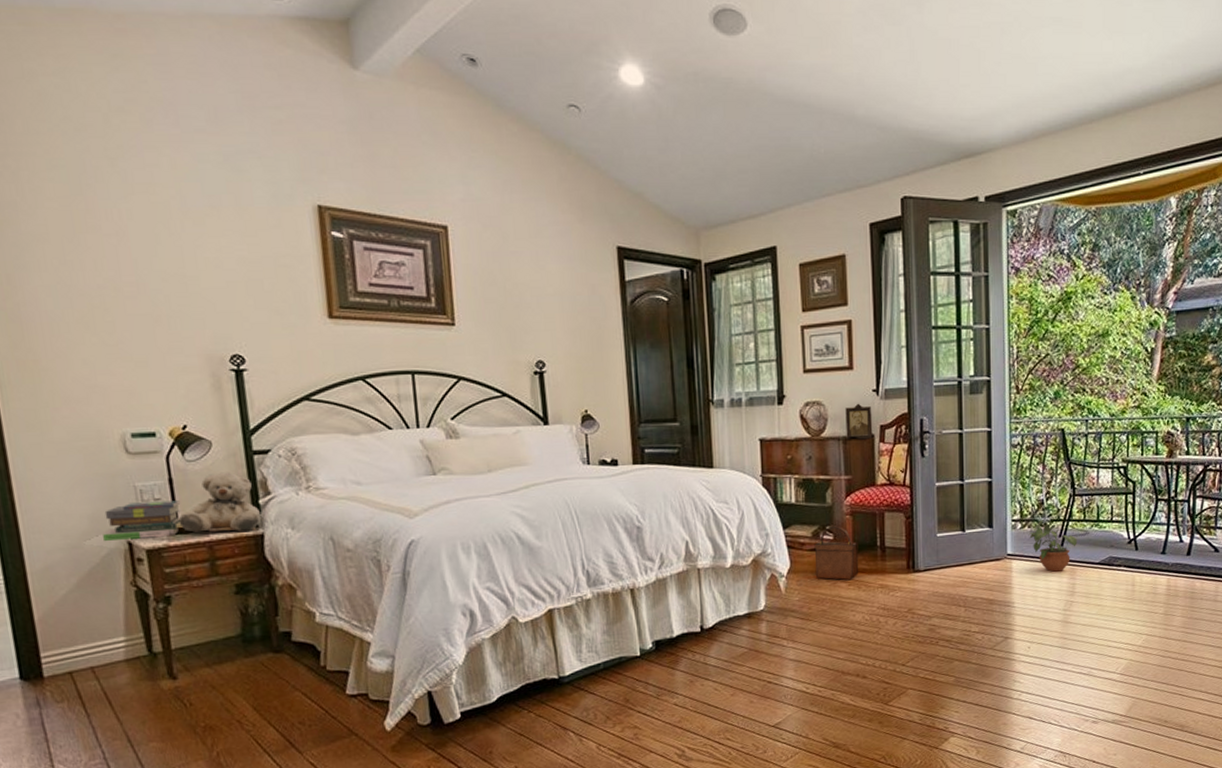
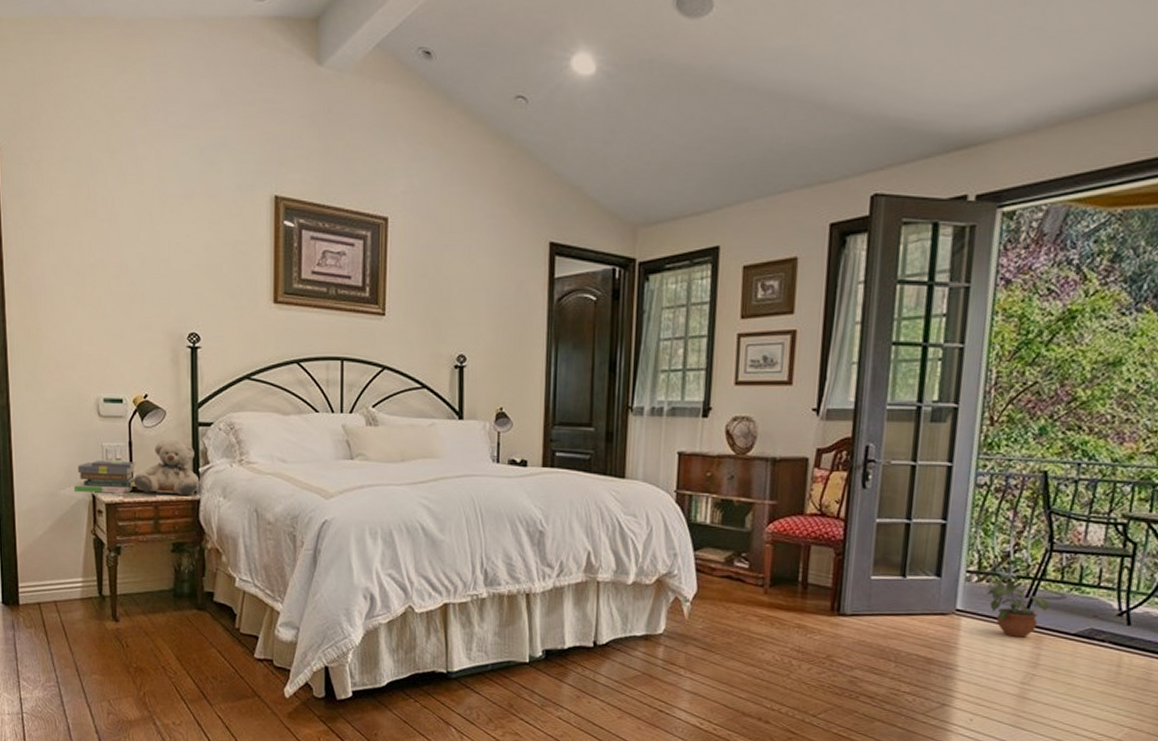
handbag: present [814,525,859,581] -> none [724,553,777,615]
photo frame: present [845,403,873,440] -> none [775,422,809,463]

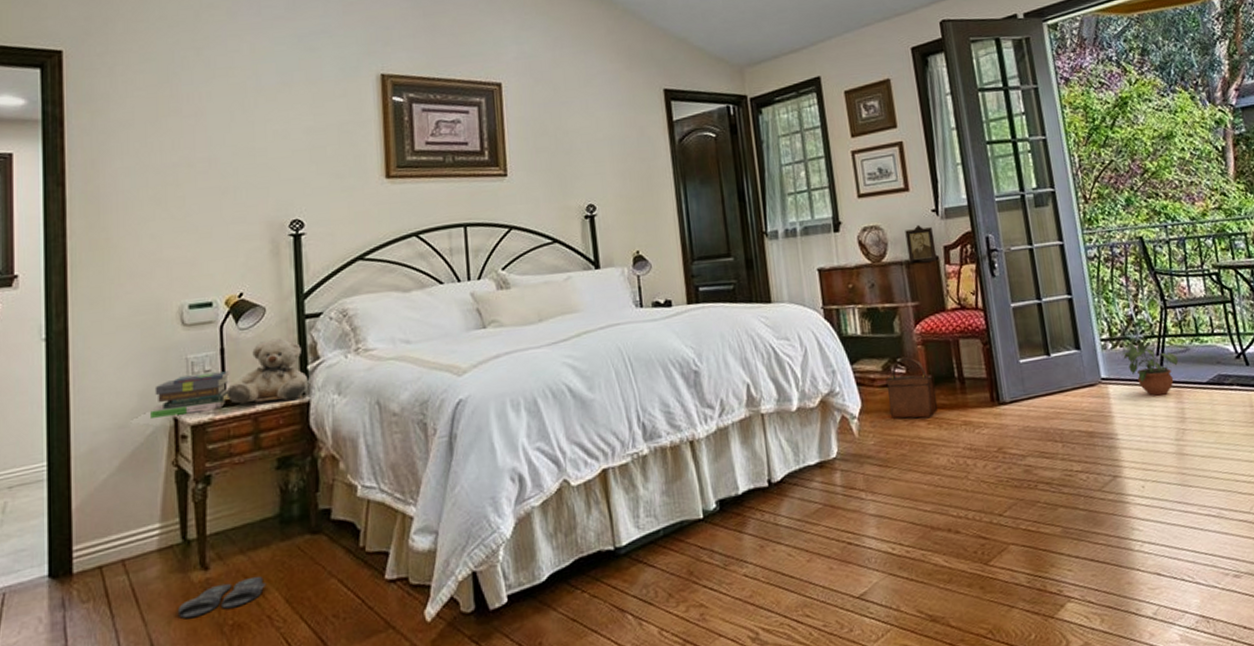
slippers: none [95,634,163,657] -> present [177,575,267,619]
handbag: none [724,553,777,615] -> present [885,357,938,419]
photo frame: none [775,422,809,463] -> present [905,224,937,265]

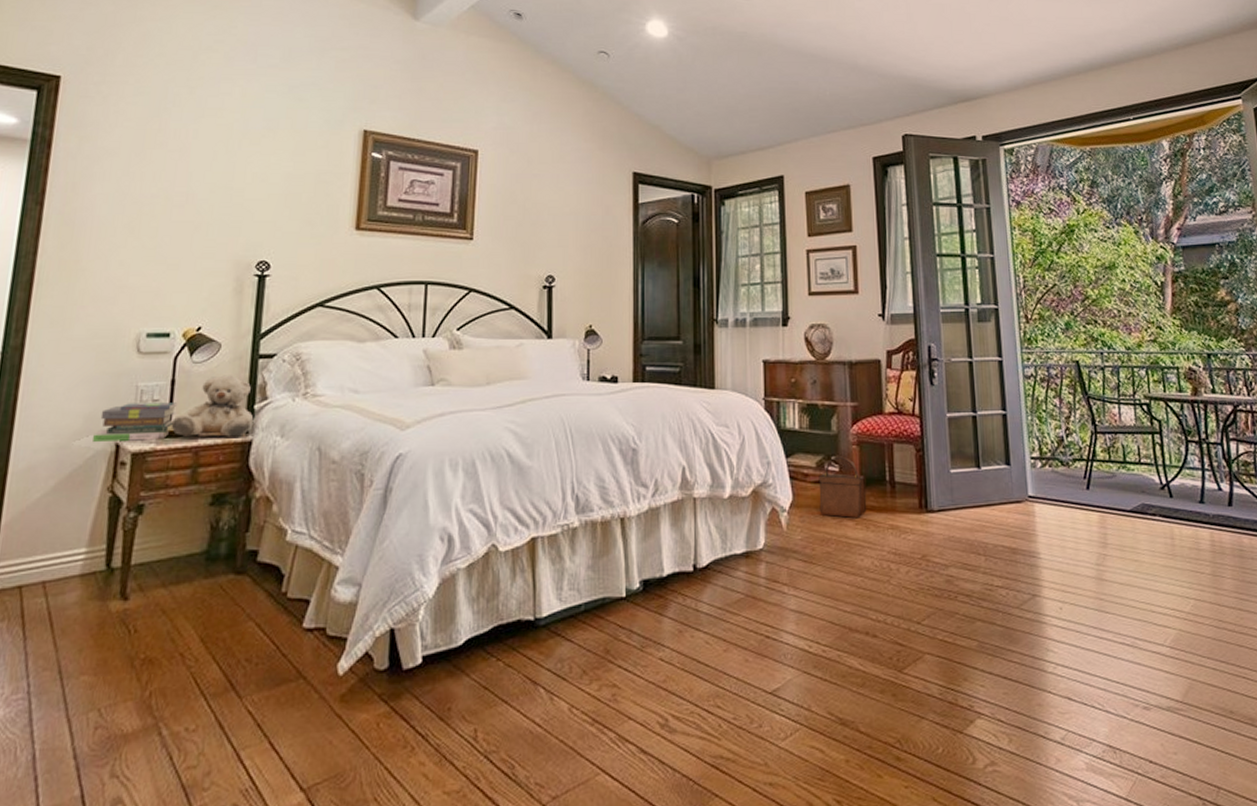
slippers: present [177,575,267,619] -> none [90,611,184,649]
photo frame: present [905,224,937,265] -> none [851,327,880,365]
potted plant: present [1121,337,1179,396] -> none [1050,459,1105,519]

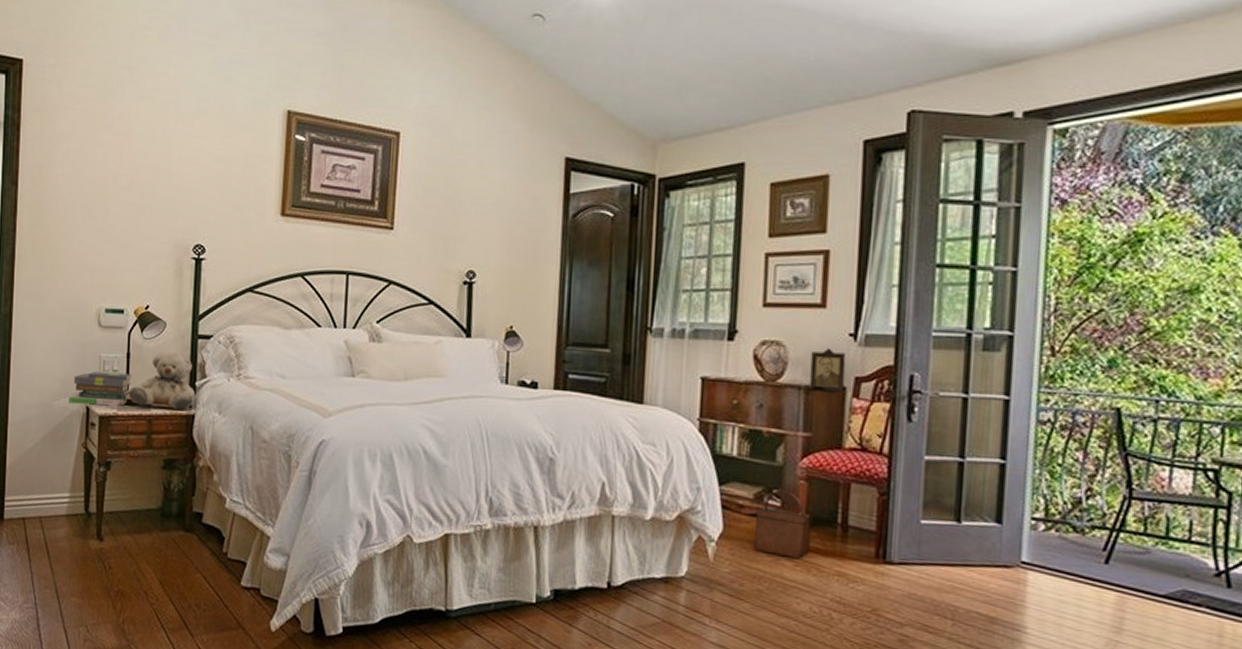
photo frame: none [851,327,880,365] -> present [809,347,846,392]

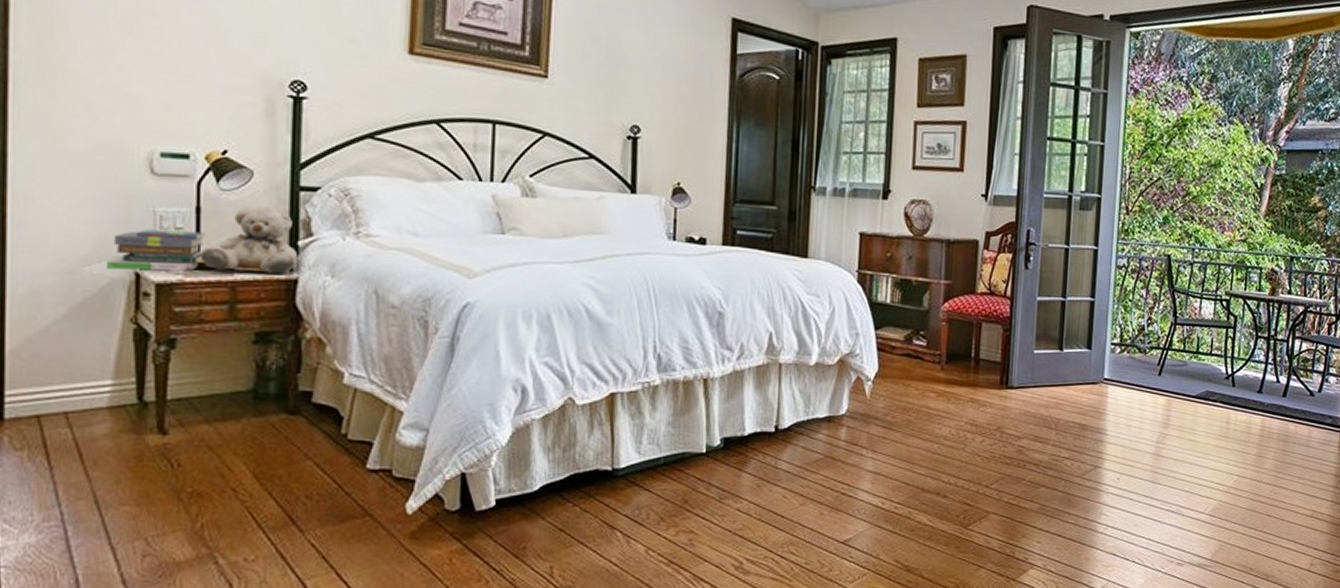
handbag: present [753,490,813,560] -> none [904,331,952,391]
photo frame: present [809,347,846,392] -> none [950,206,979,245]

